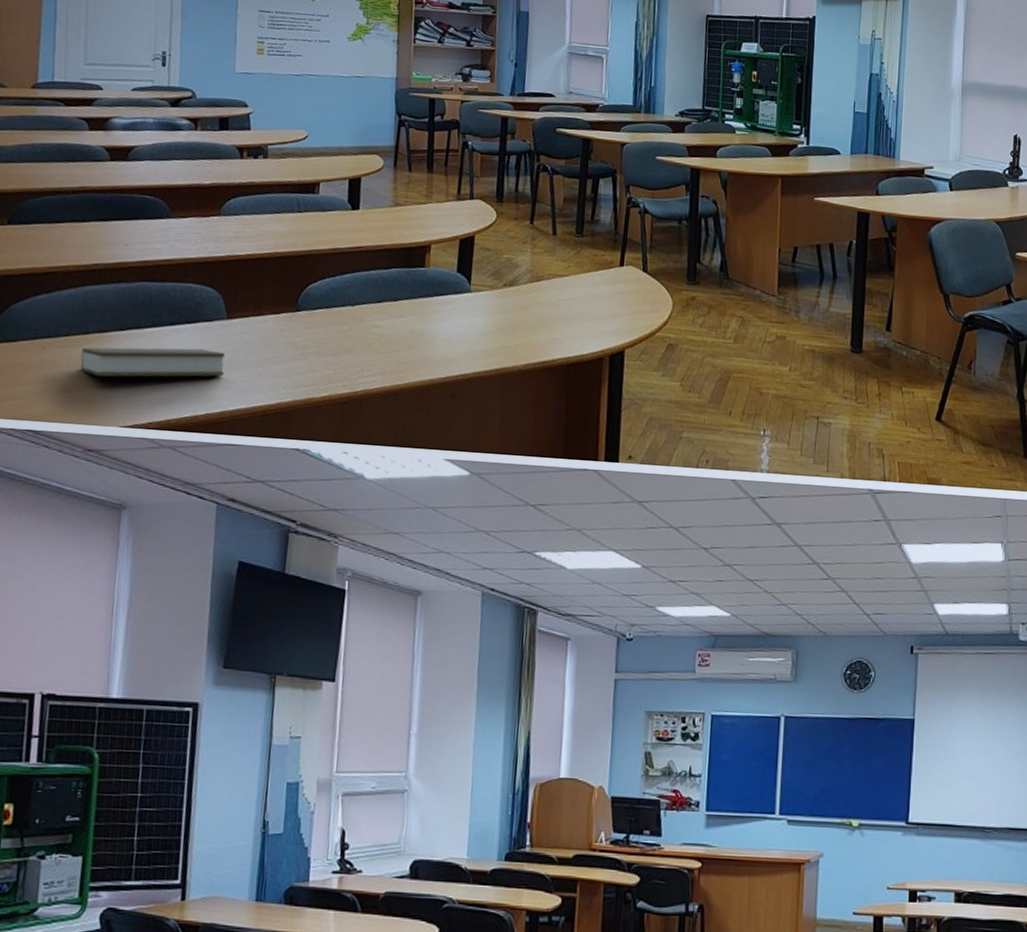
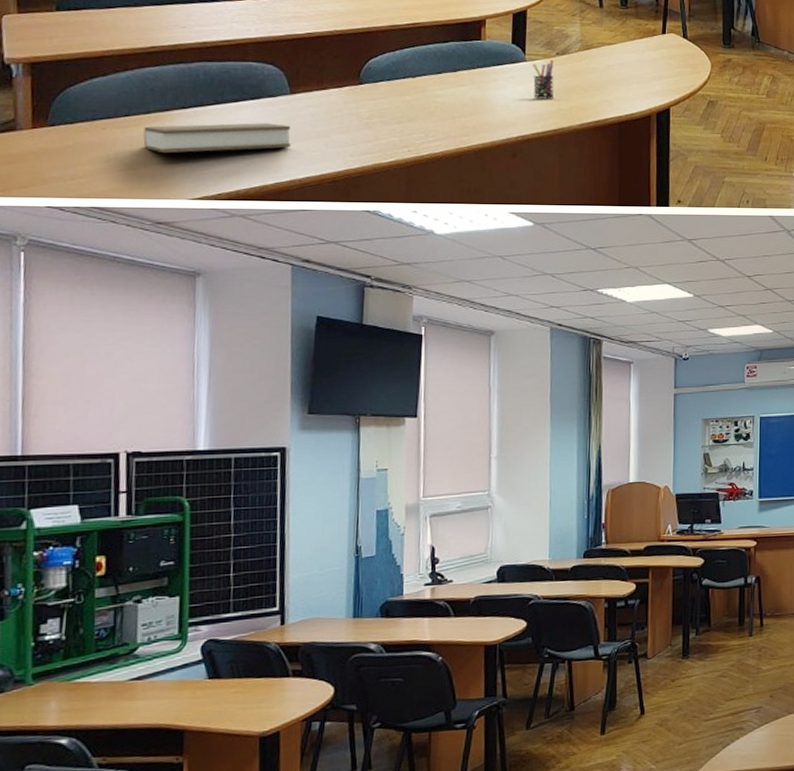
pen holder: none [477,290,501,335] -> present [533,59,555,99]

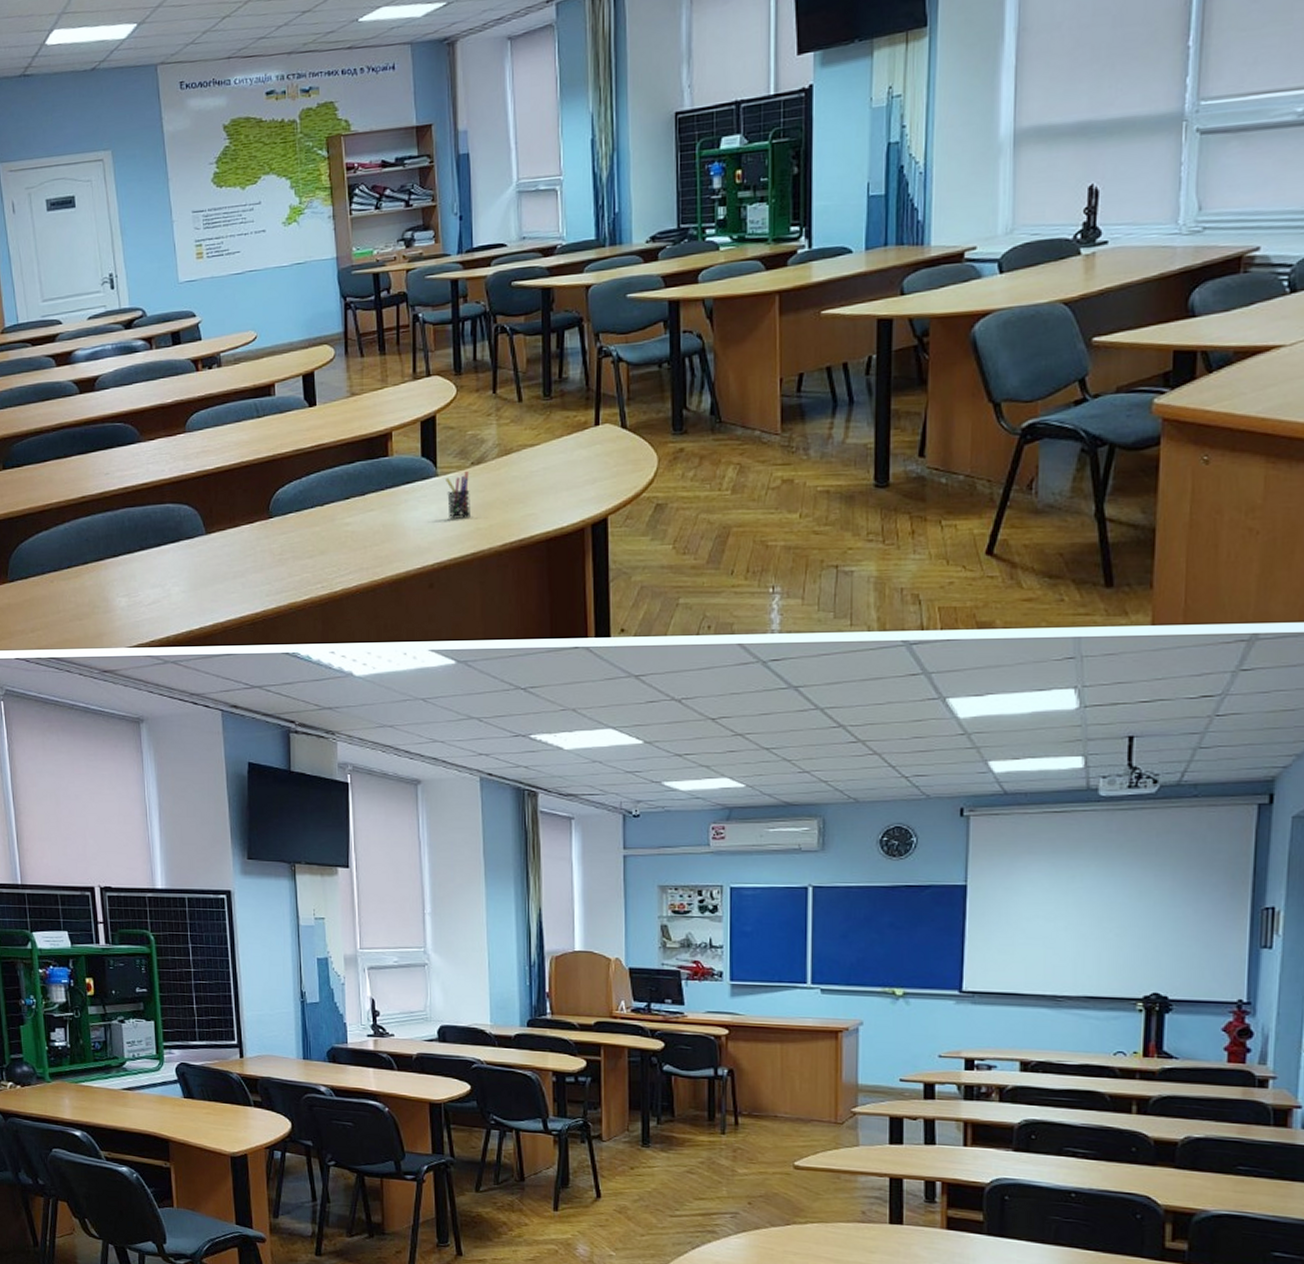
book: present [143,123,292,154] -> none [84,566,212,603]

